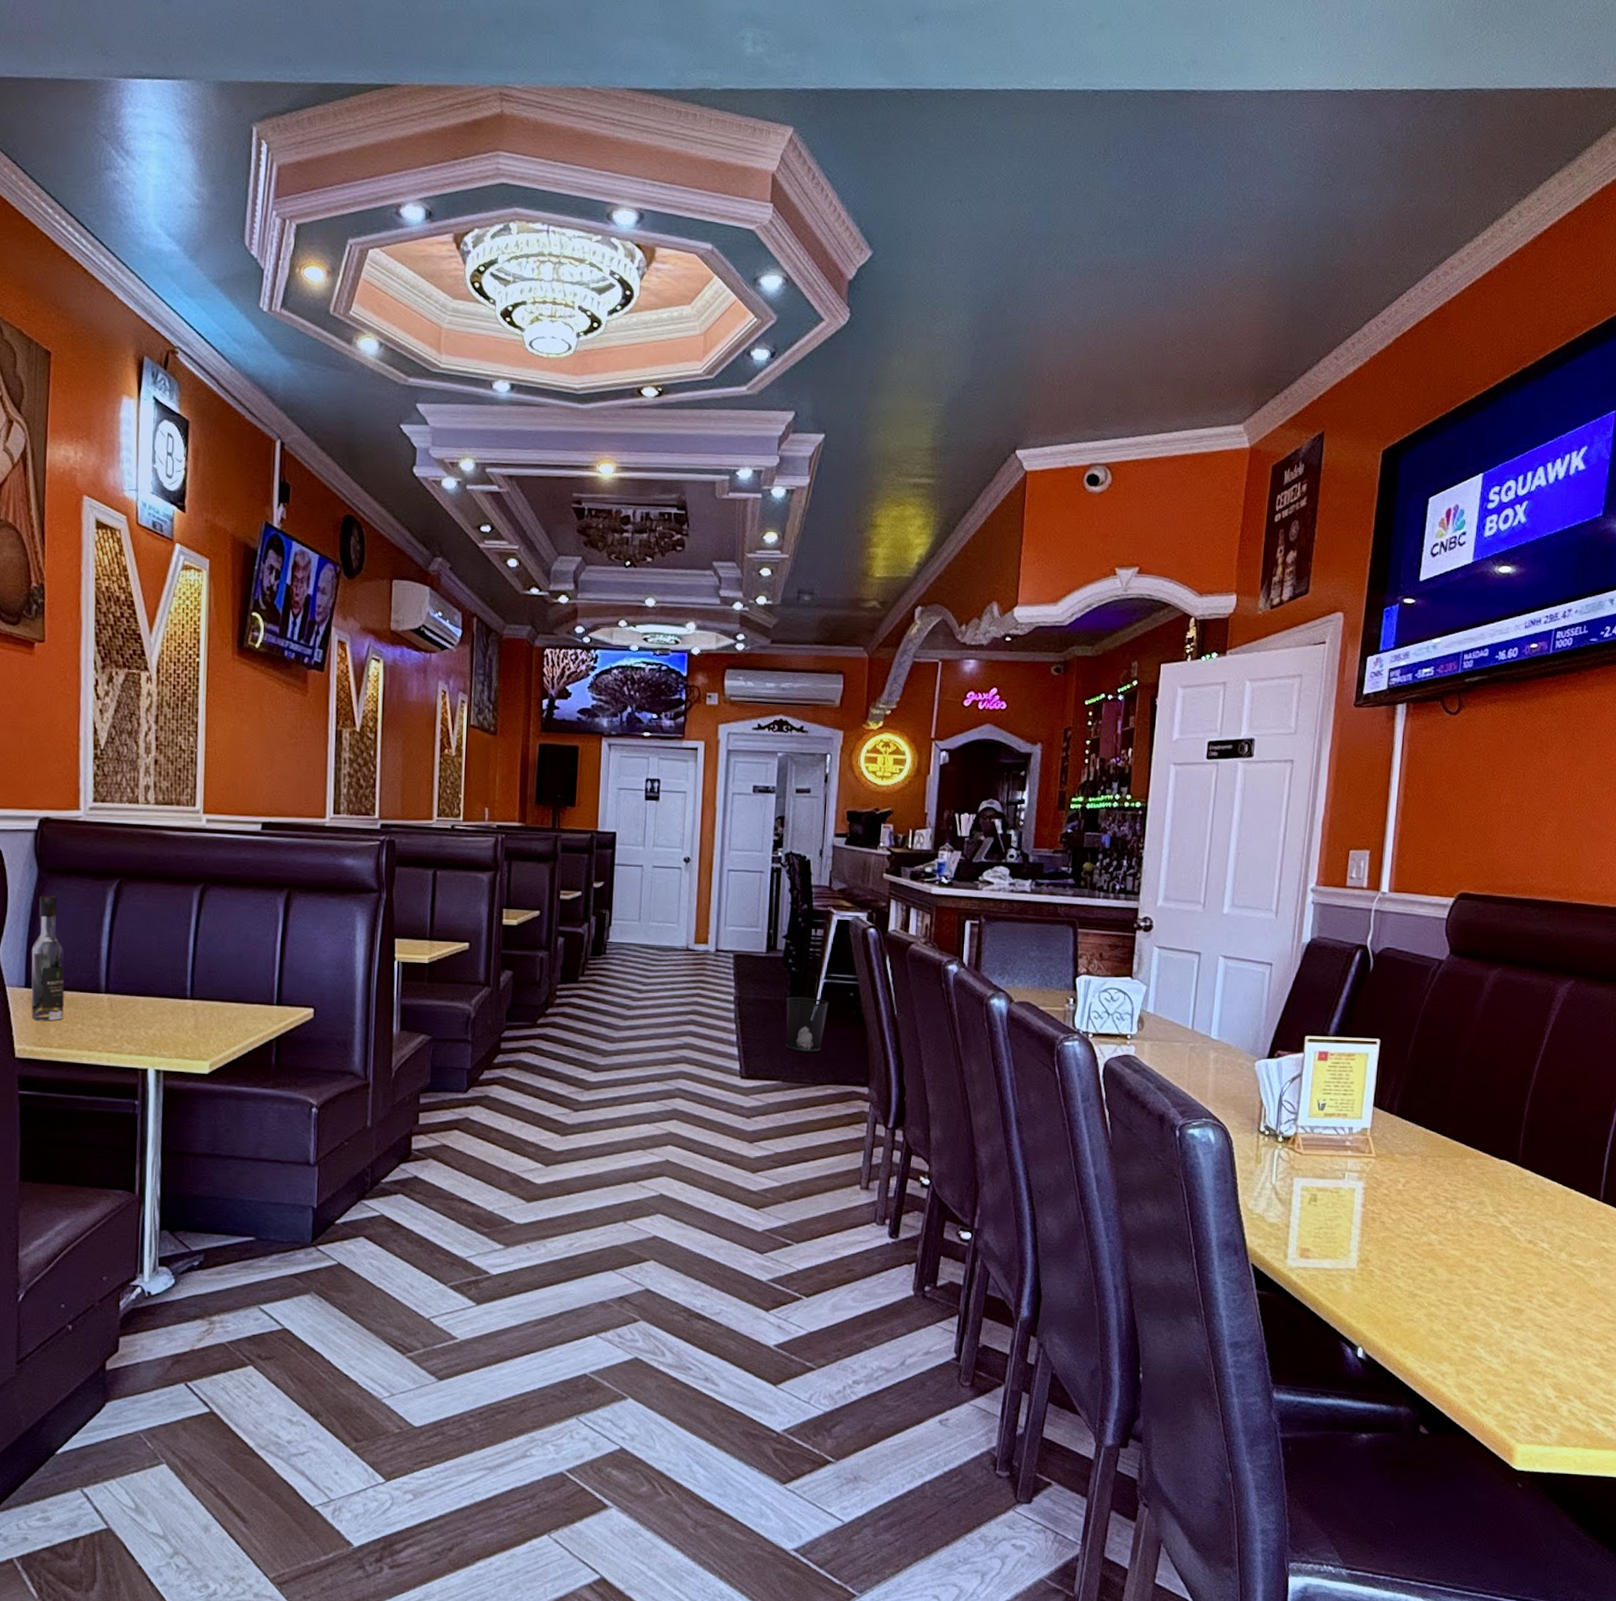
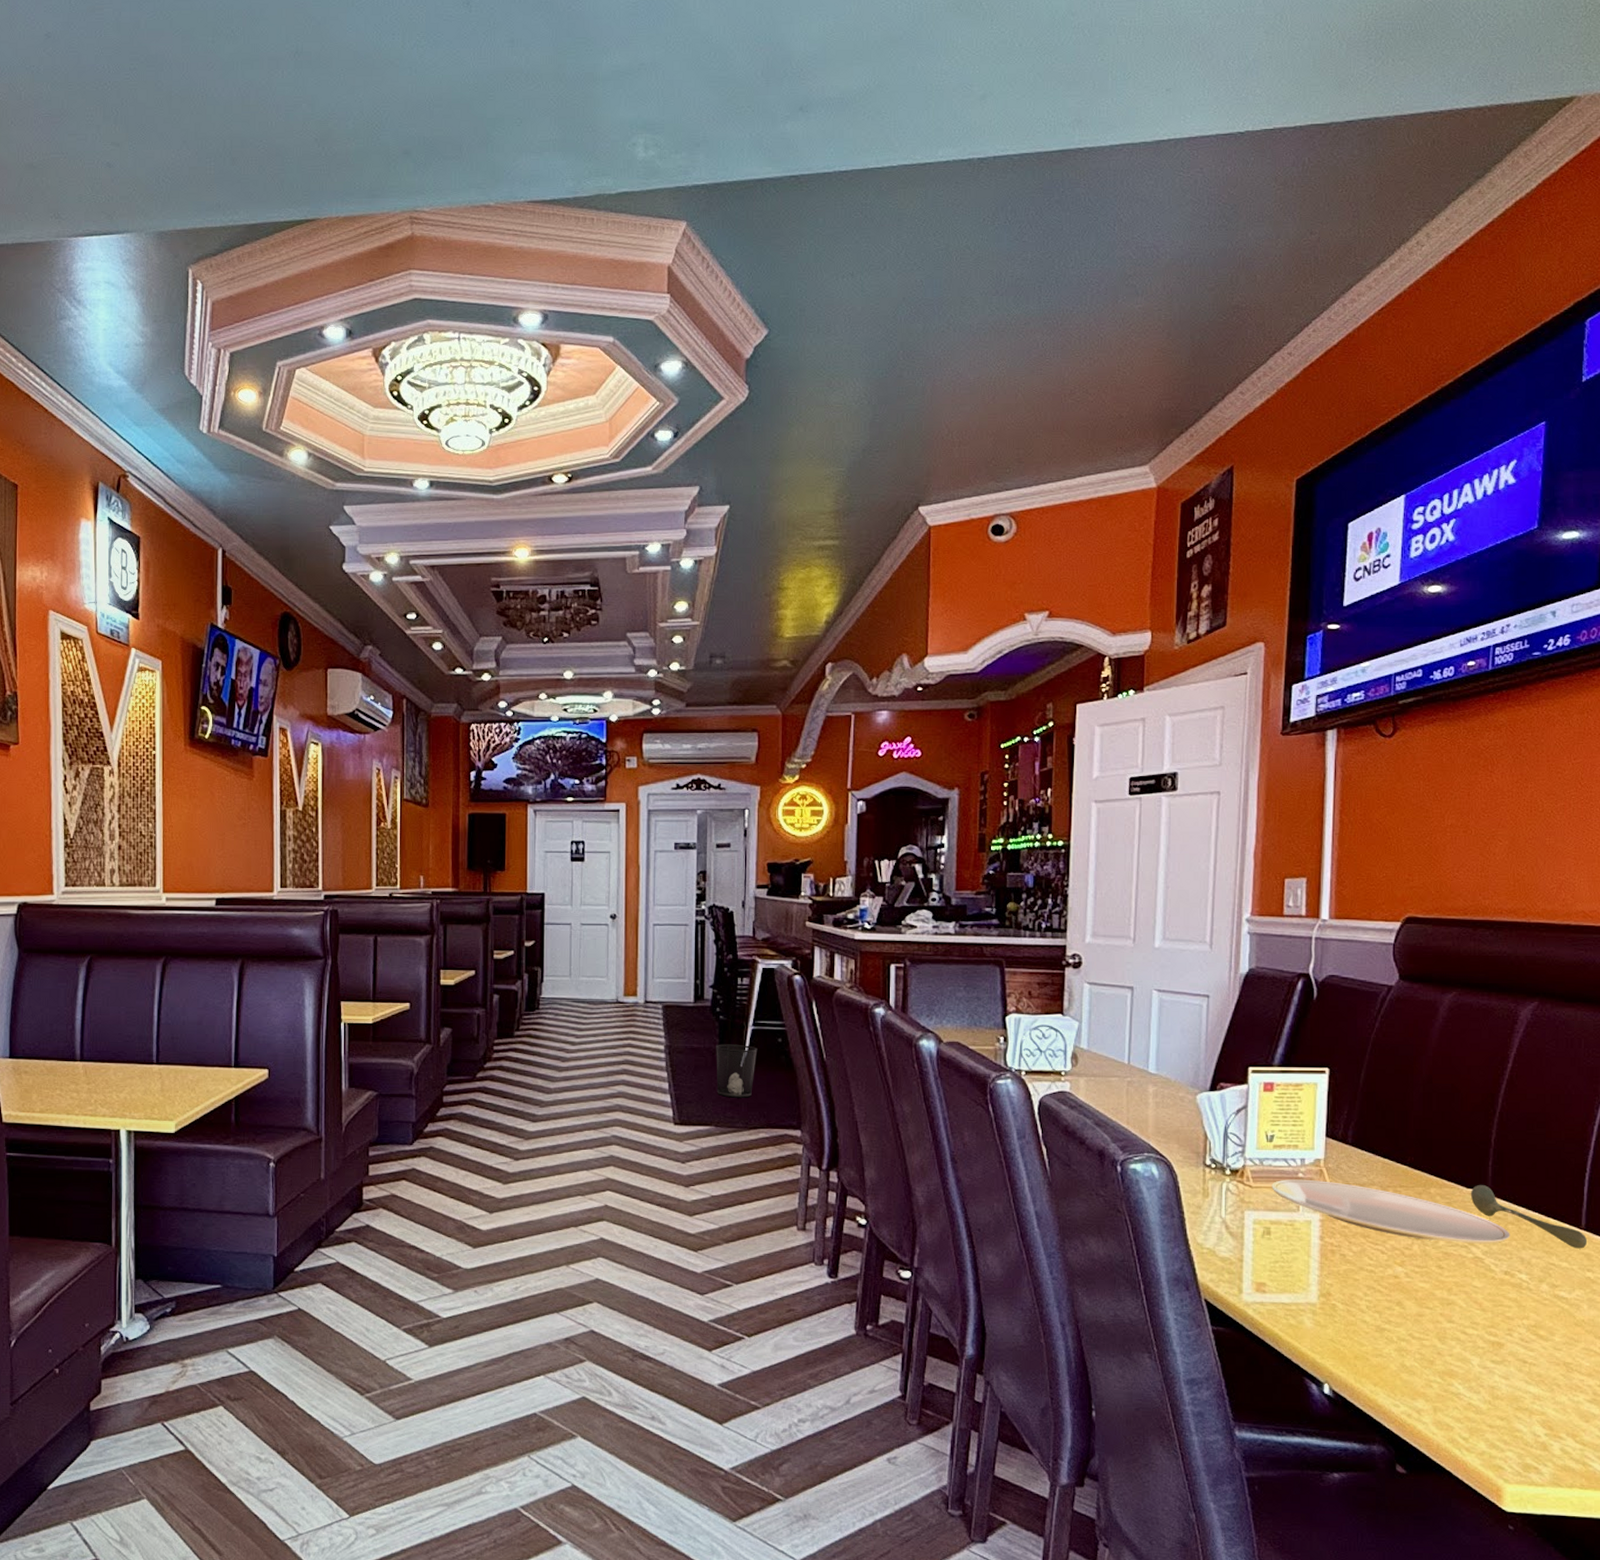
bottle: present [31,896,65,1021] -> none [14,974,44,1088]
plate: none [1320,1147,1536,1214] -> present [1271,1179,1510,1244]
spoon: none [1502,1156,1605,1220] -> present [1470,1184,1588,1249]

